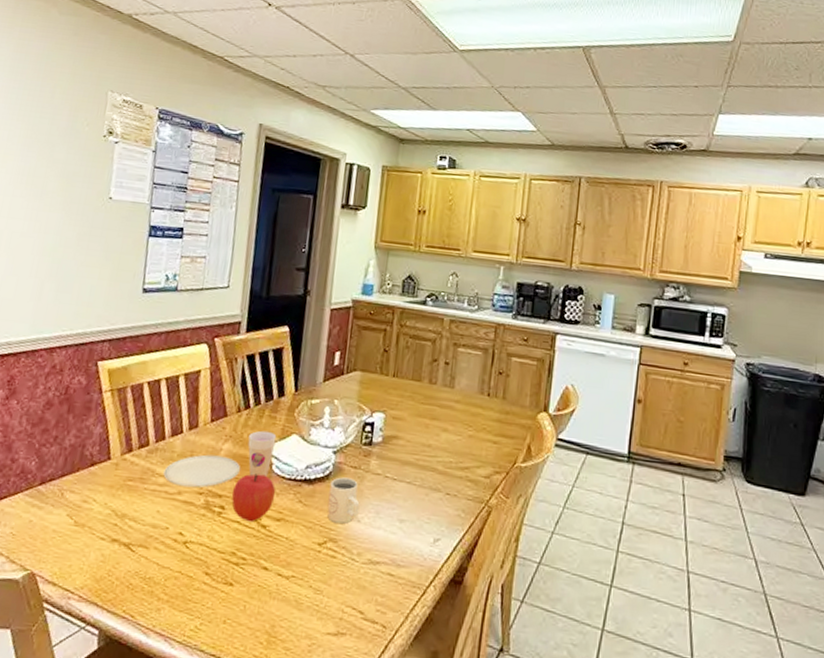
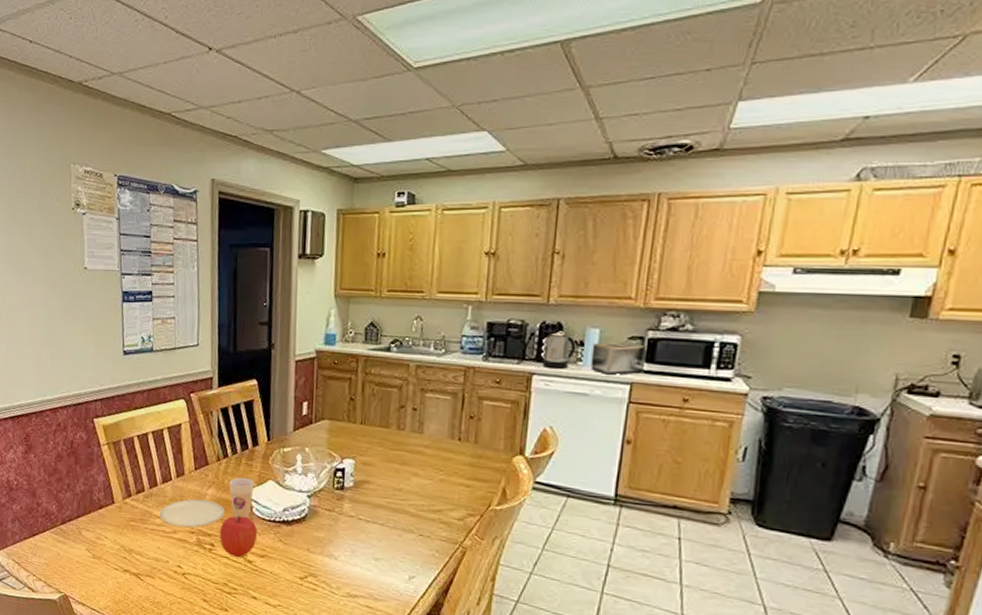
mug: present [327,477,360,524] -> none [305,519,336,561]
kettle: none [565,296,595,330] -> present [542,332,576,369]
toaster: none [607,307,652,338] -> present [590,341,646,375]

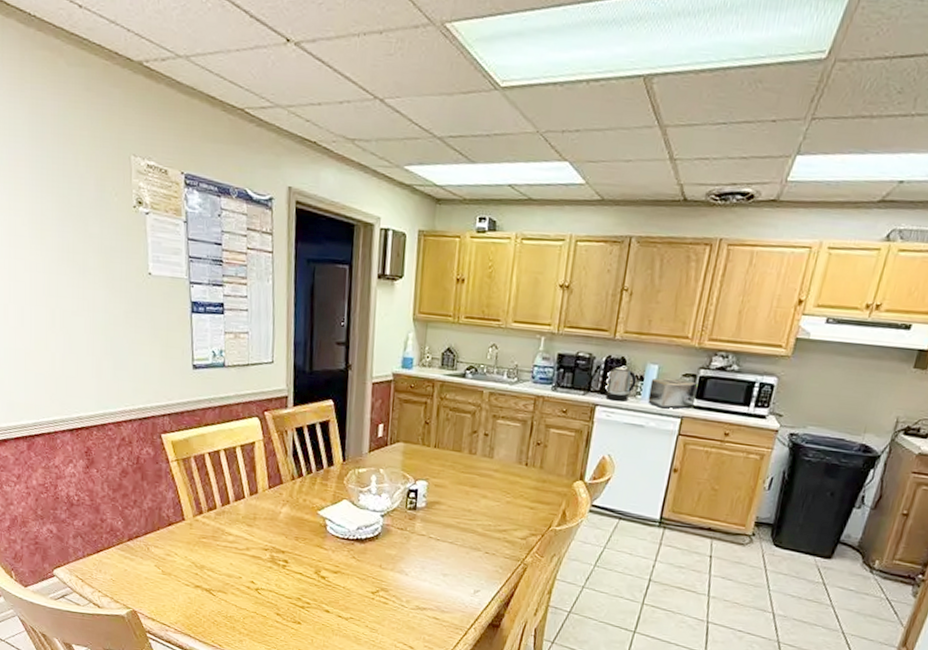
plate: present [159,499,225,528] -> none [232,517,299,545]
fruit: present [220,515,258,558] -> none [293,533,332,574]
cup: present [229,477,255,519] -> none [303,496,329,537]

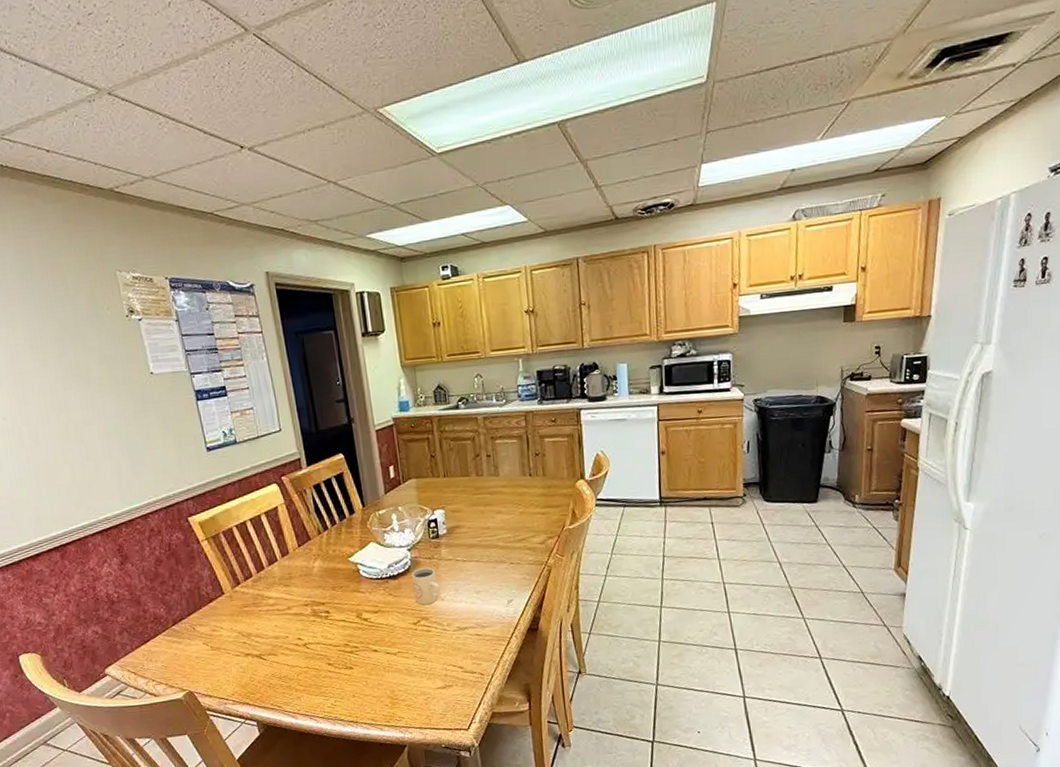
mug: none [378,537,407,576] -> present [411,567,441,605]
toaster: present [648,378,697,409] -> none [623,371,665,401]

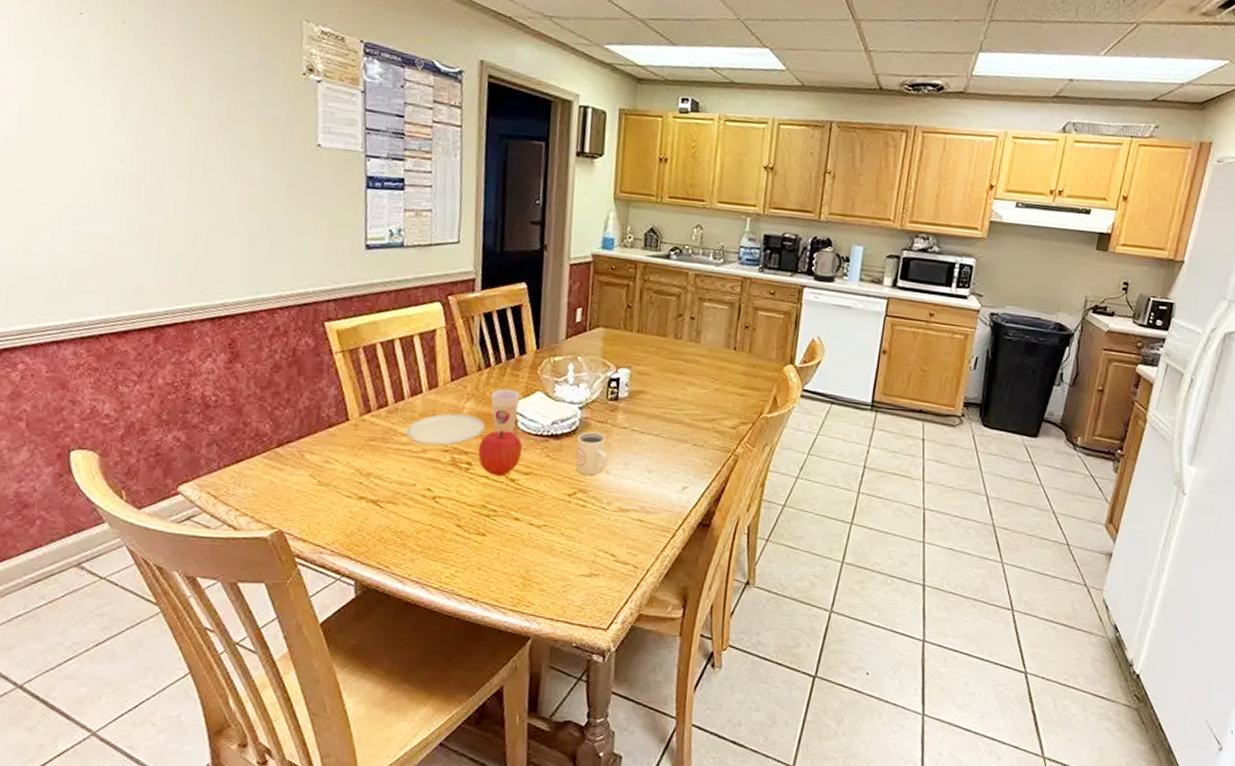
plate: none [271,572,335,603] -> present [406,413,486,446]
fruit: none [332,579,369,619] -> present [478,430,523,477]
cup: none [333,544,358,583] -> present [491,388,521,434]

